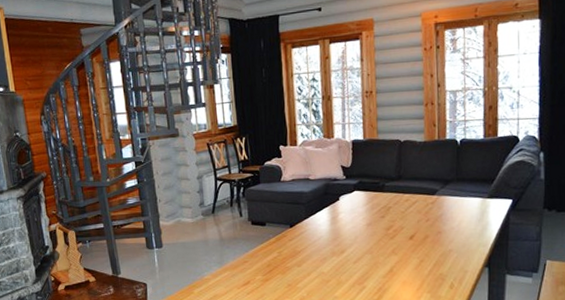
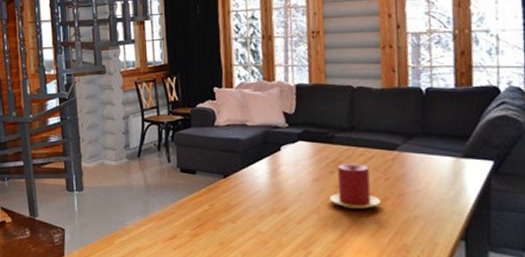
candle: none [381,208,423,247] -> present [329,163,382,209]

